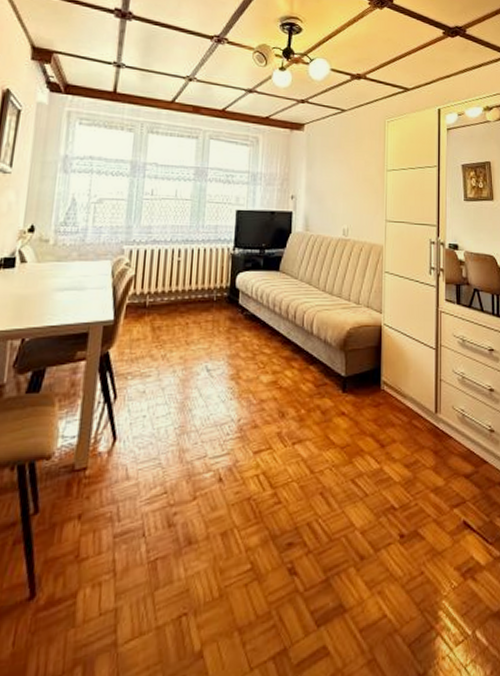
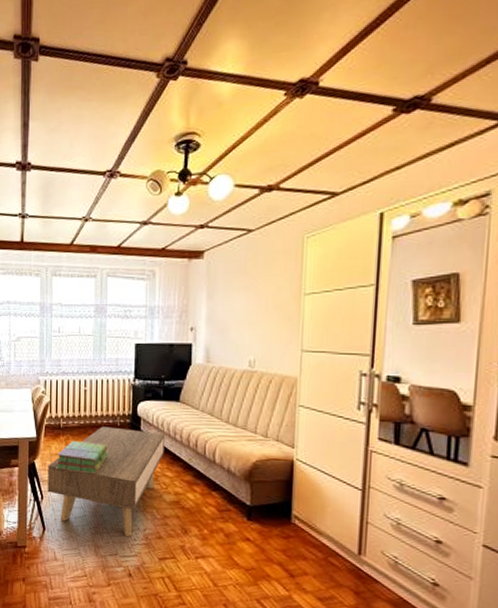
coffee table: none [123,302,263,431] -> present [47,426,164,537]
stack of books: none [136,321,201,360] -> present [55,441,108,475]

